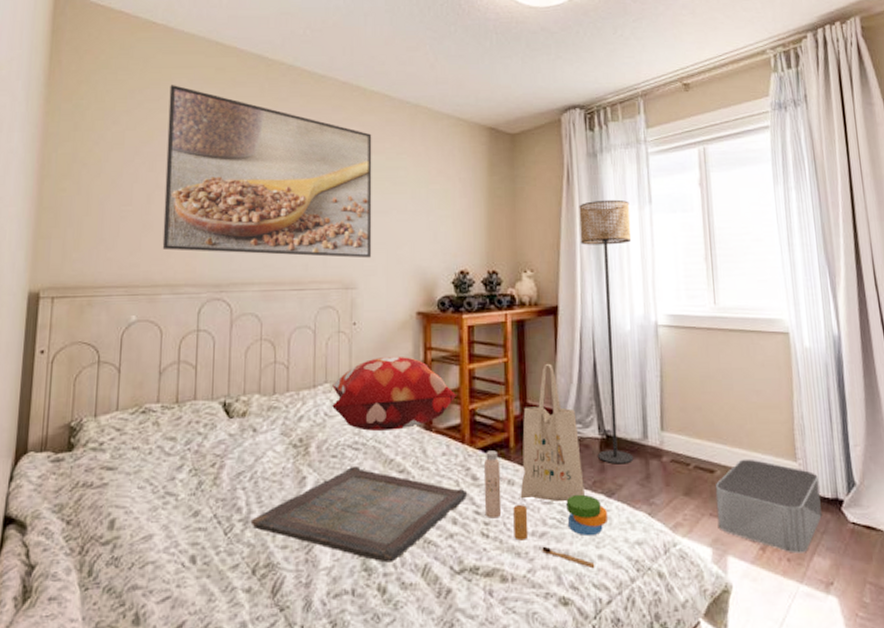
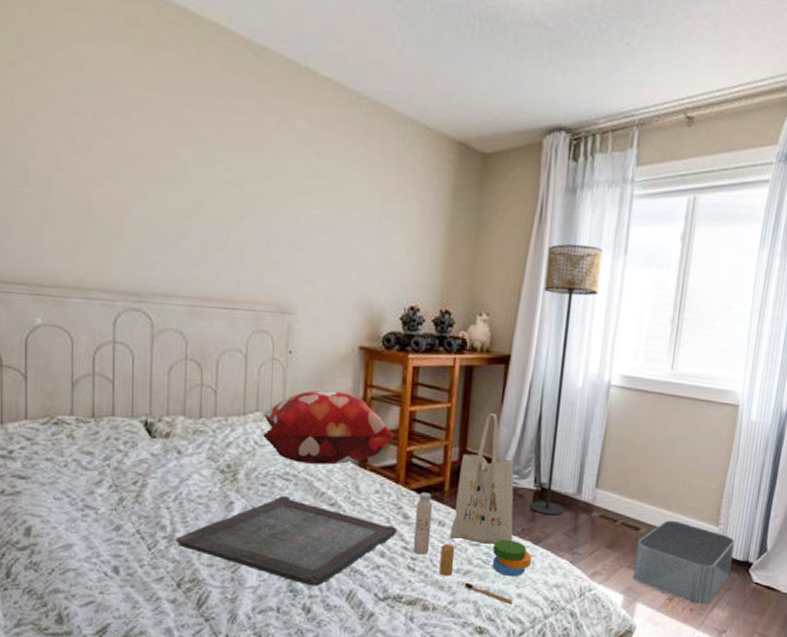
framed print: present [162,85,372,258] -> none [68,34,321,282]

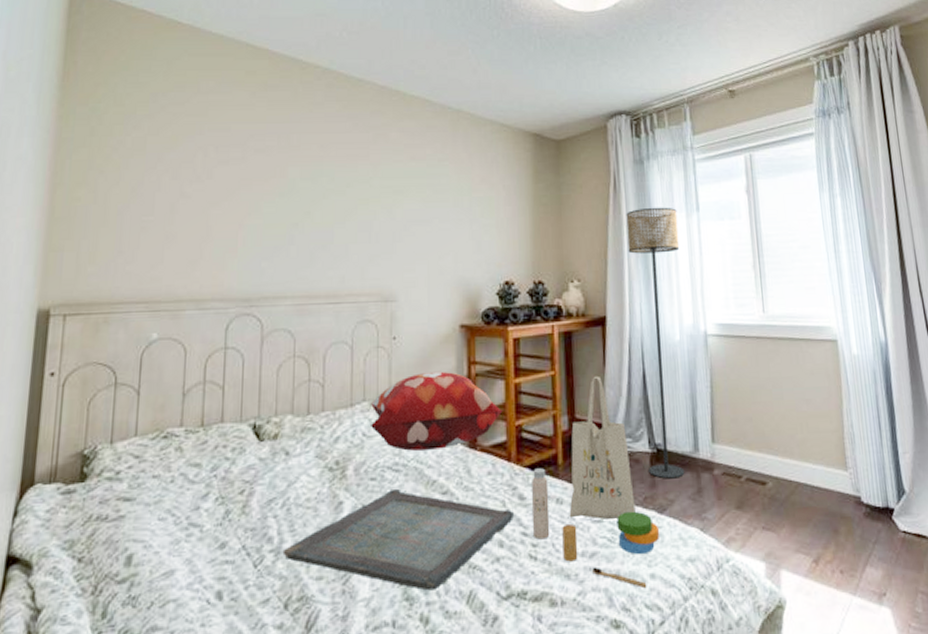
storage bin: present [633,520,735,605] -> none [767,469,873,565]

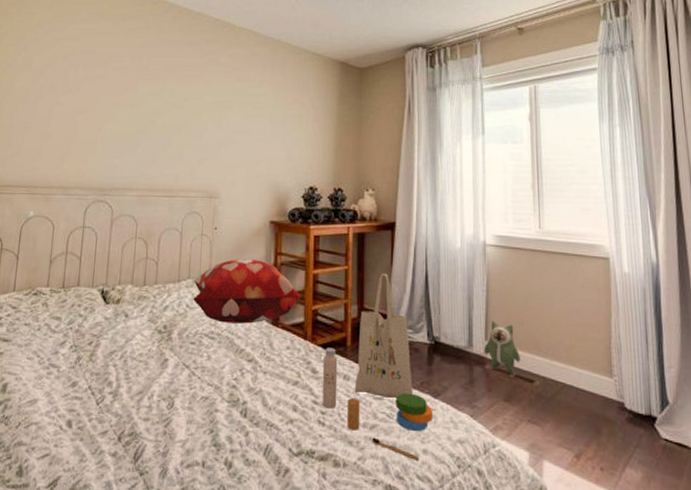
serving tray: present [282,488,514,591] -> none [119,352,307,441]
floor lamp: present [626,207,685,479] -> none [418,129,465,369]
plush toy: none [711,420,751,478] -> present [483,321,520,374]

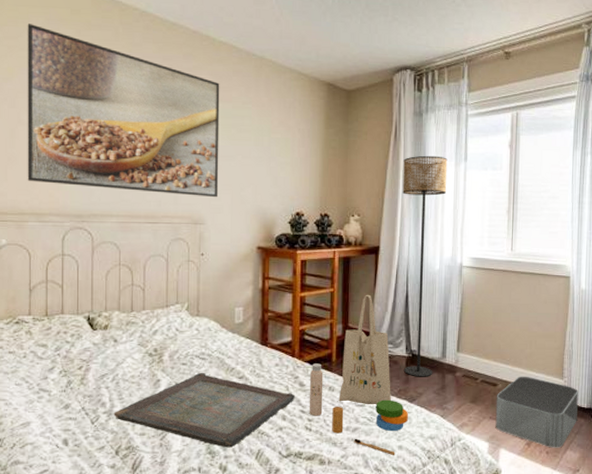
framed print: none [58,18,238,172] -> present [27,24,220,198]
serving tray: none [119,352,307,441] -> present [113,372,295,448]
decorative pillow: present [193,258,302,324] -> none [183,283,290,344]
floor lamp: none [418,129,465,369] -> present [403,155,448,377]
plush toy: present [483,321,520,374] -> none [455,334,487,379]
storage bin: none [534,372,635,464] -> present [495,376,578,448]

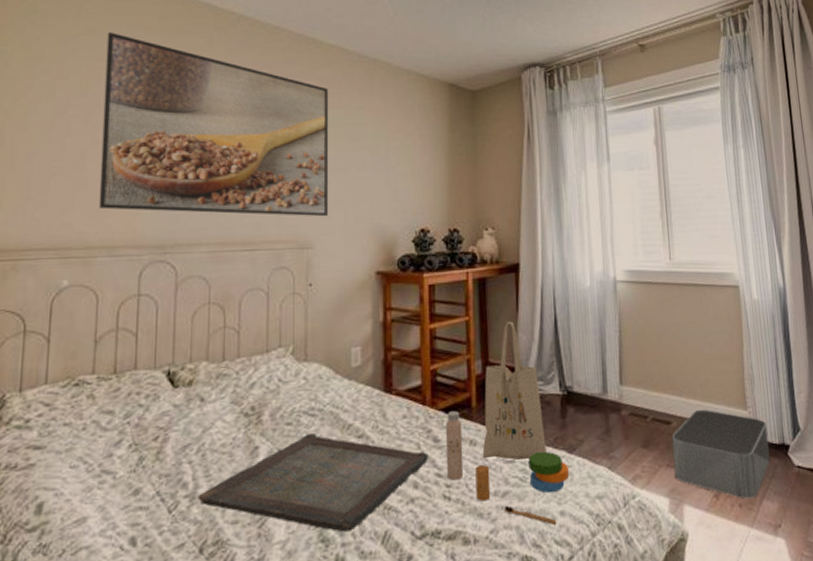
floor lamp: present [403,155,448,377] -> none [539,157,594,420]

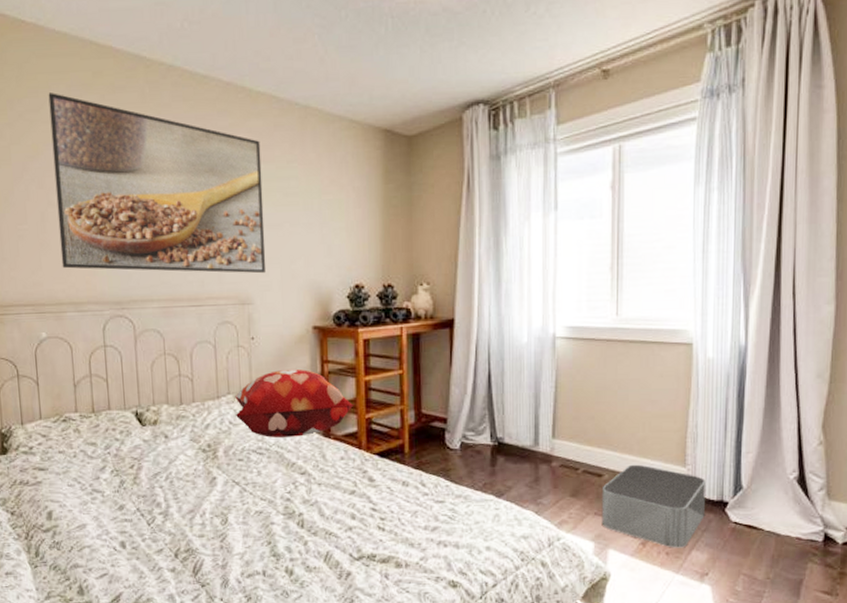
serving tray: present [197,432,428,532] -> none [169,468,364,550]
decorative pillow: none [287,317,418,396] -> present [235,369,354,438]
tote bag: present [445,321,570,526] -> none [380,375,497,558]

